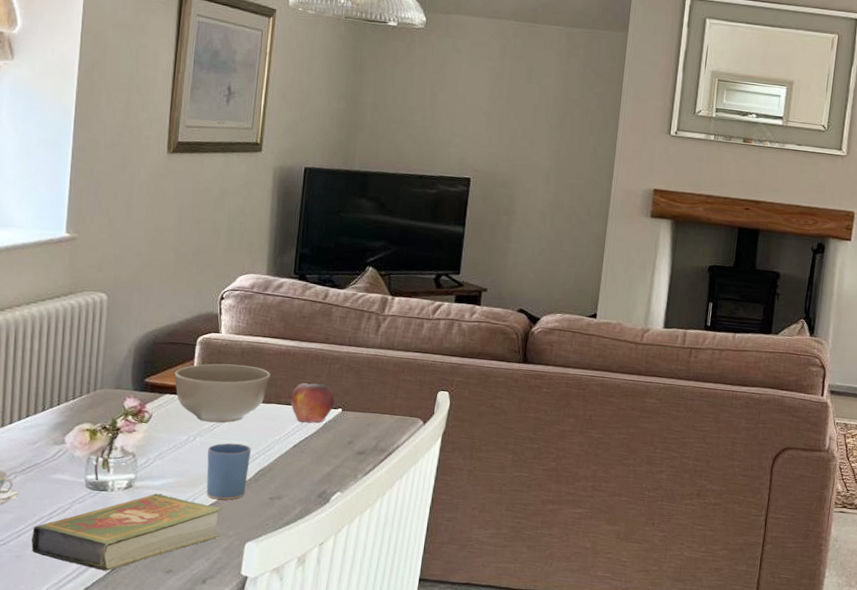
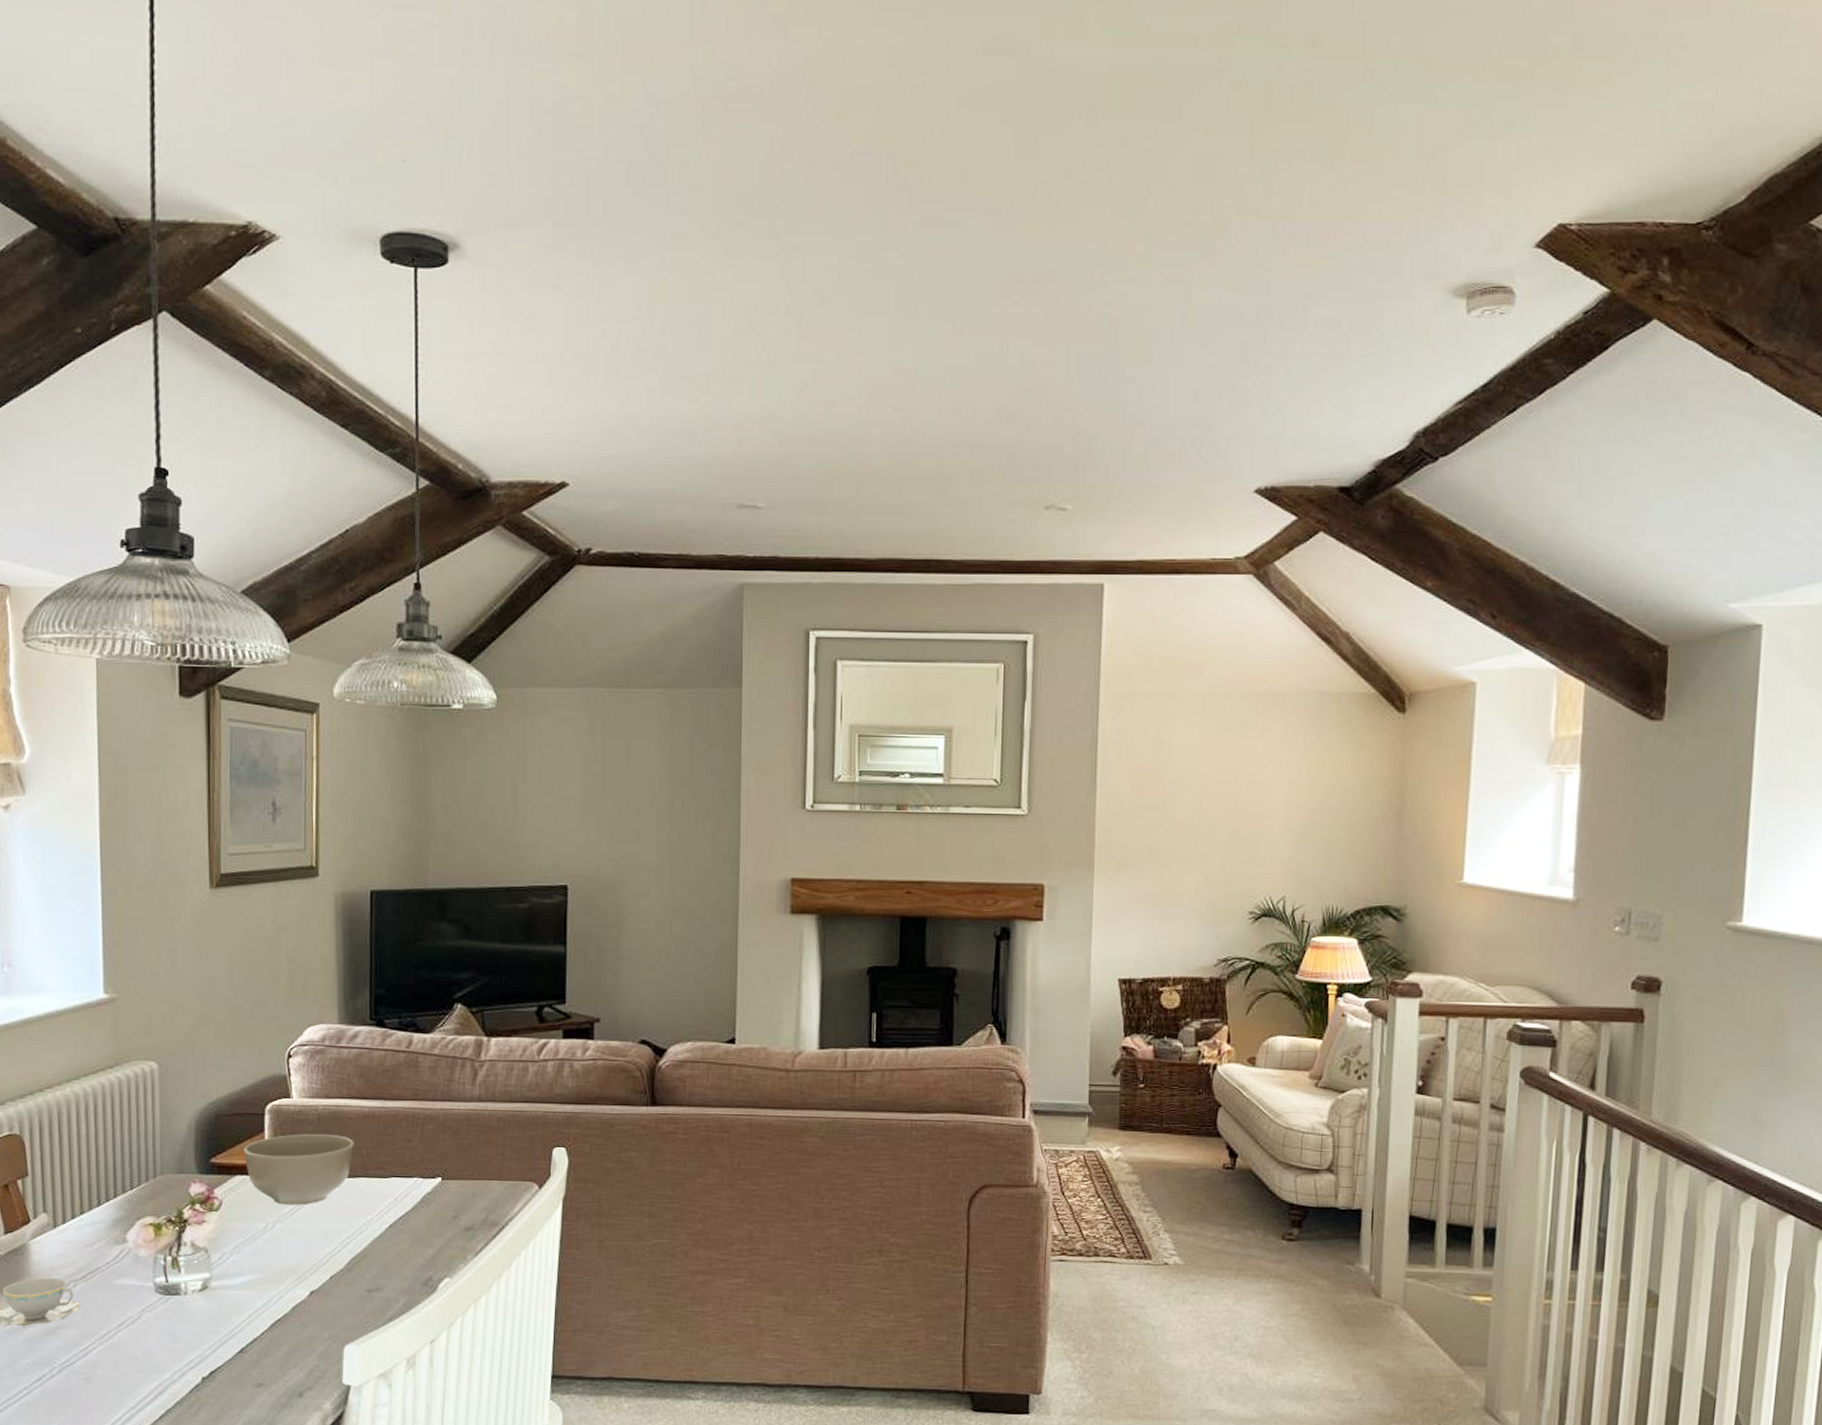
book: present [31,493,223,571] -> none [100,1293,314,1389]
mug: present [206,443,251,500] -> none [289,1228,340,1297]
fruit: present [291,379,335,423] -> none [381,1145,432,1198]

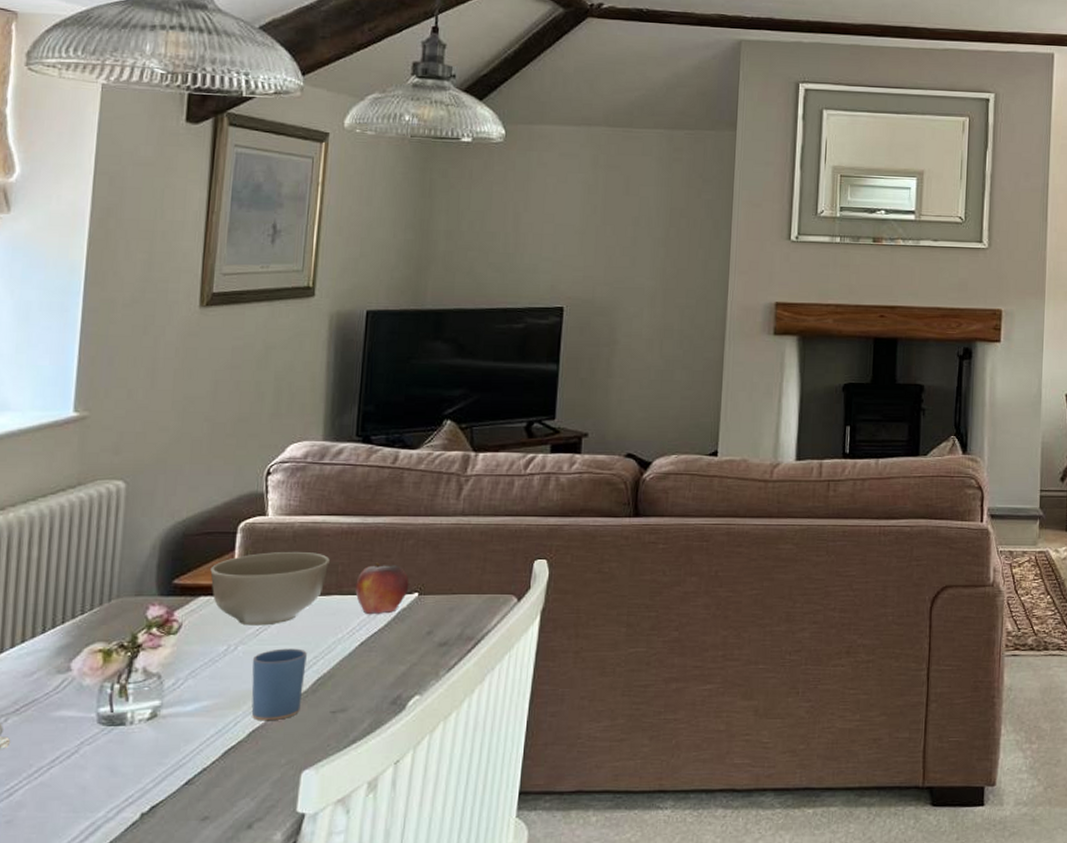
mug: none [289,1228,340,1297] -> present [251,648,307,721]
fruit: none [381,1145,432,1198] -> present [355,561,409,615]

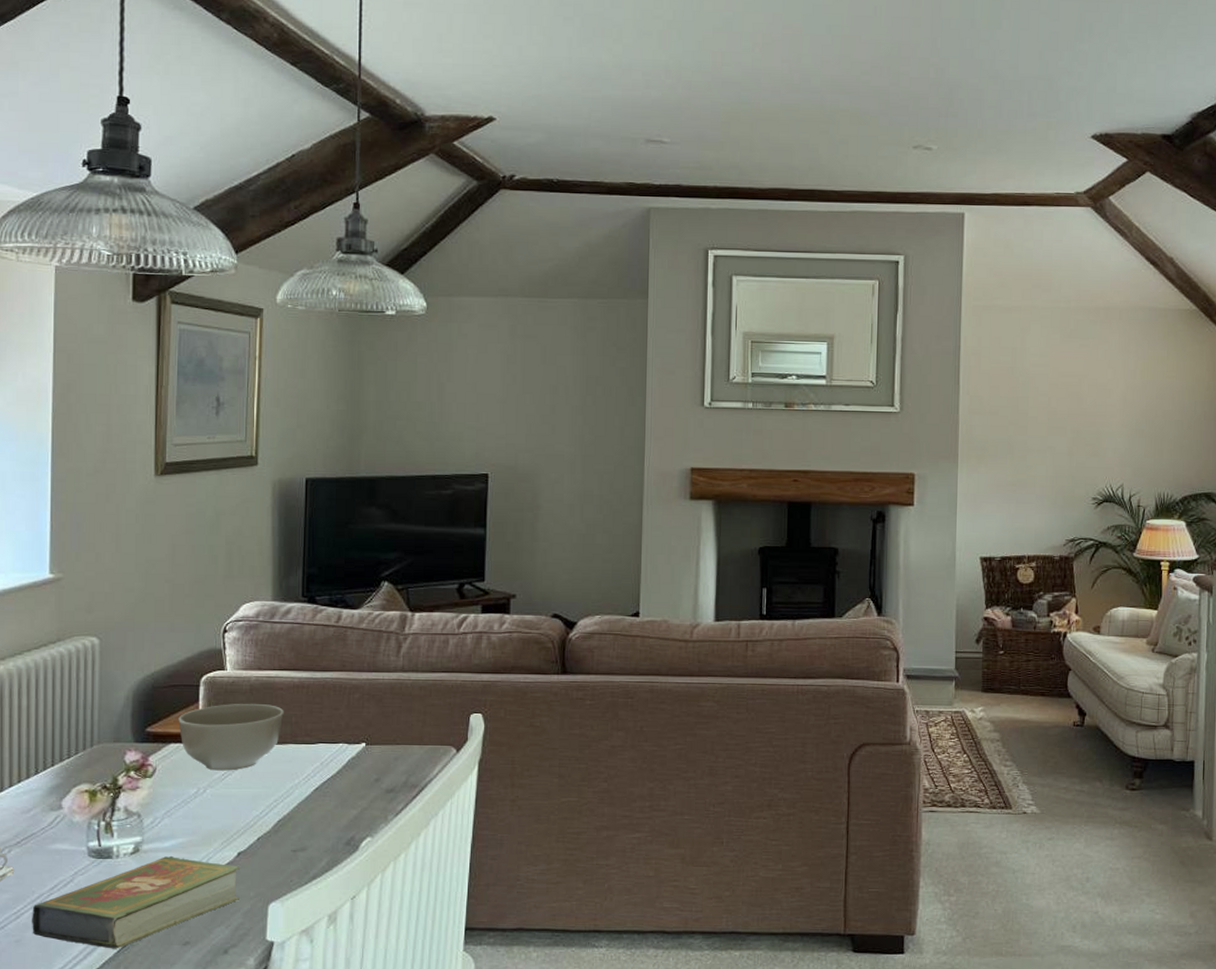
book: none [26,720,272,828] -> present [32,855,241,949]
mug: present [251,648,307,721] -> none [219,792,268,858]
fruit: present [355,561,409,615] -> none [308,713,357,763]

